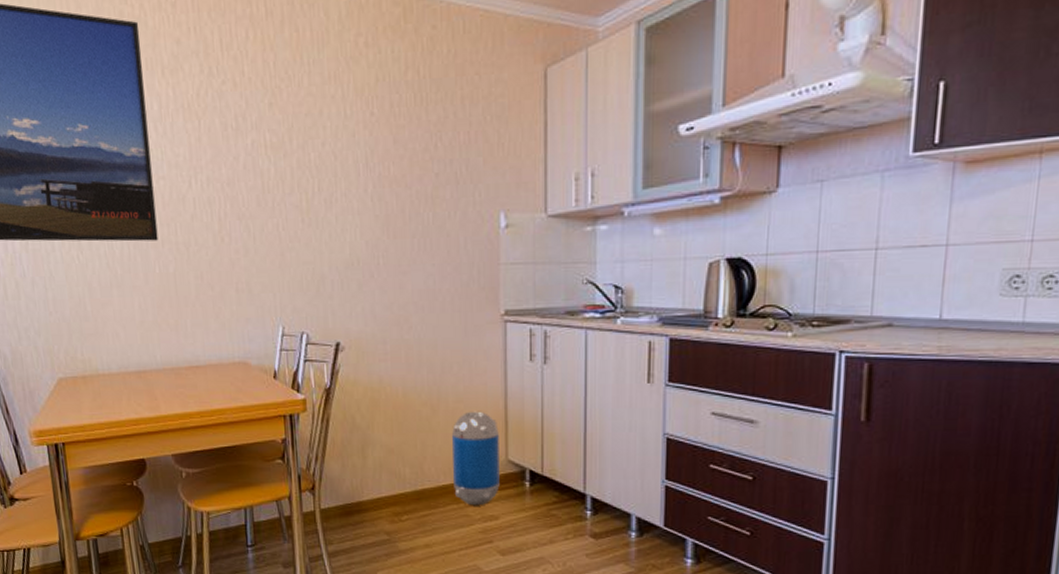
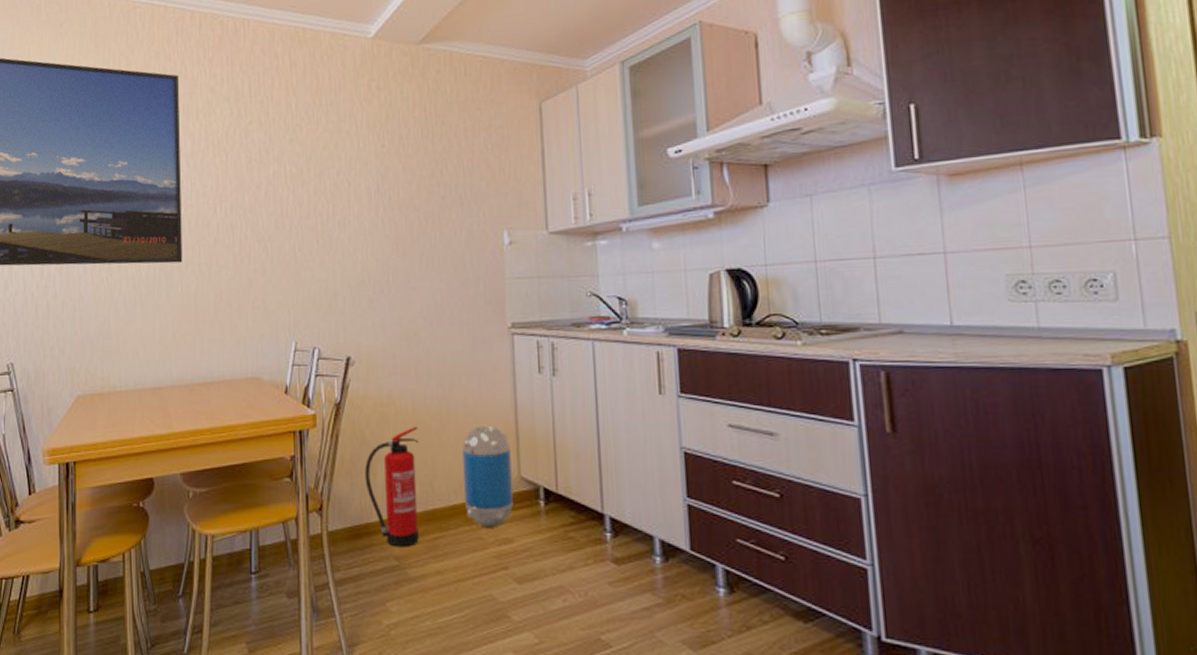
fire extinguisher: none [355,411,409,522] -> present [364,426,419,546]

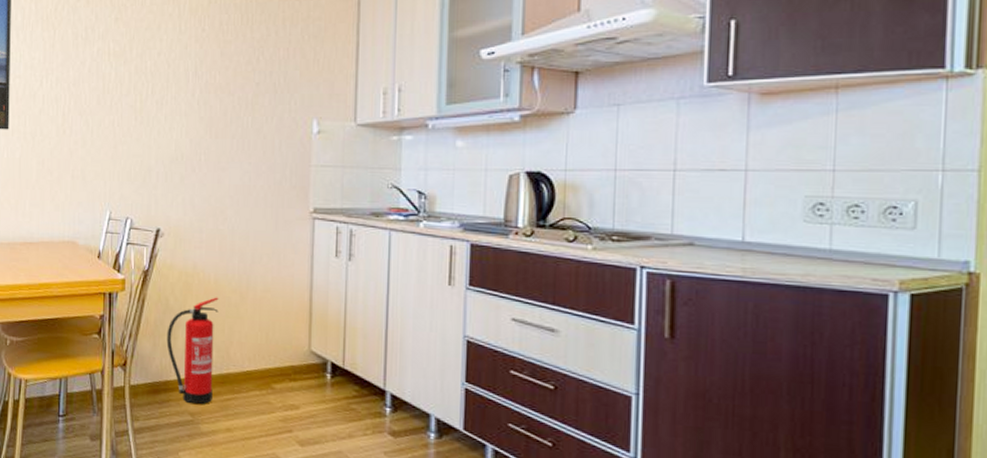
trash can: present [462,425,513,528] -> none [256,301,303,394]

